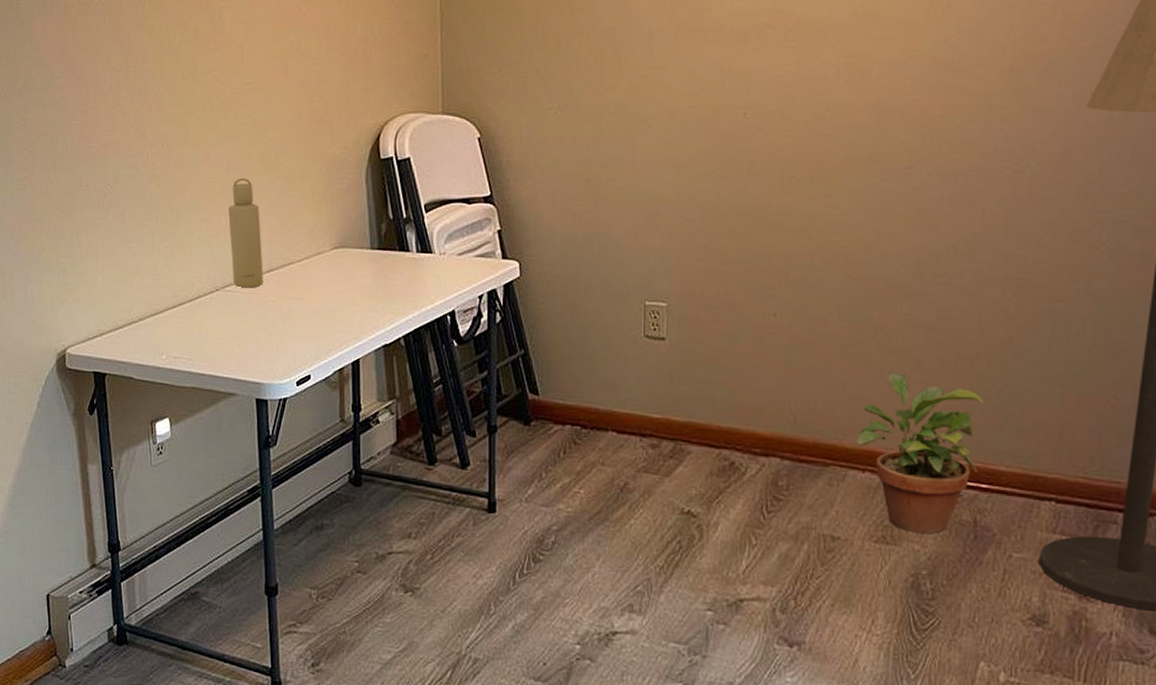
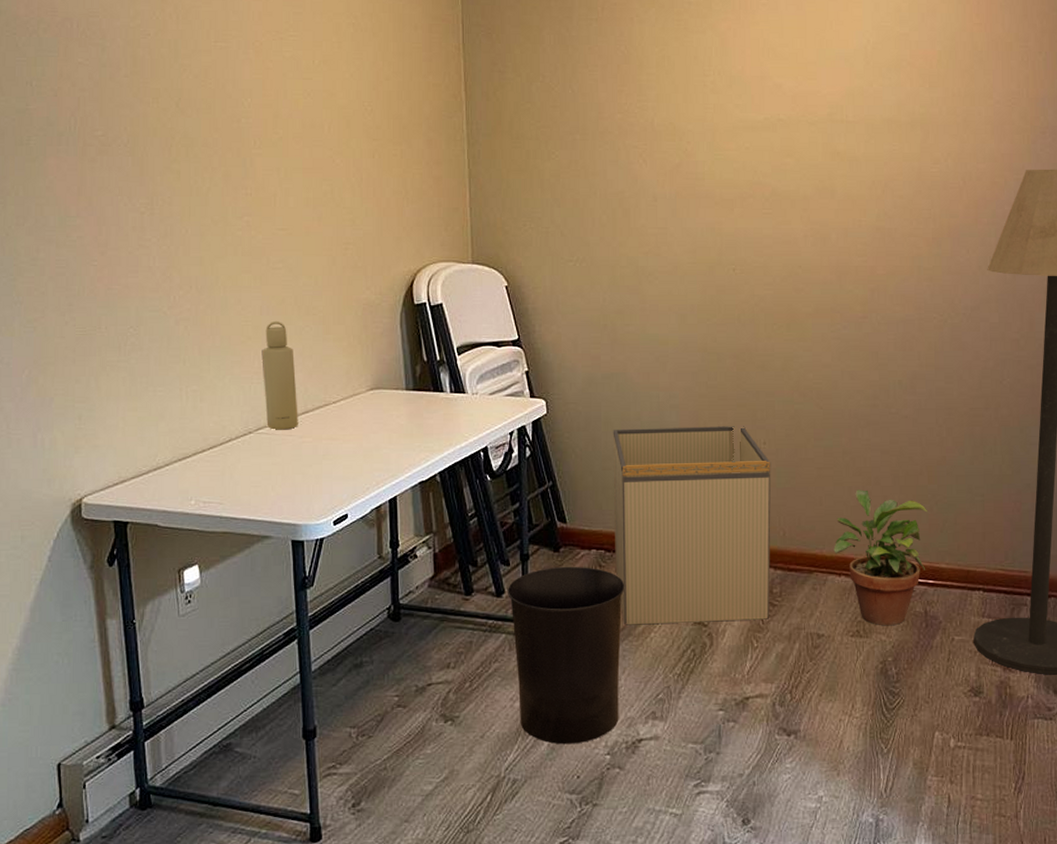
waste bin: none [473,441,603,629] -> present [508,566,625,745]
storage bin: none [592,294,782,515] -> present [612,426,771,625]

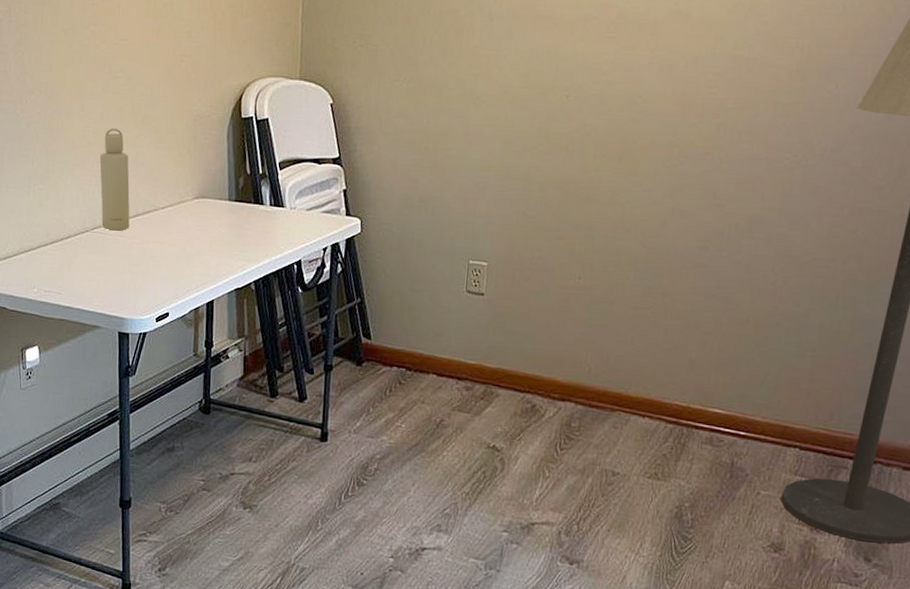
waste bin: present [508,566,625,745] -> none [310,380,423,544]
storage bin: present [612,426,771,625] -> none [414,253,584,452]
potted plant: present [833,490,927,626] -> none [640,333,749,472]

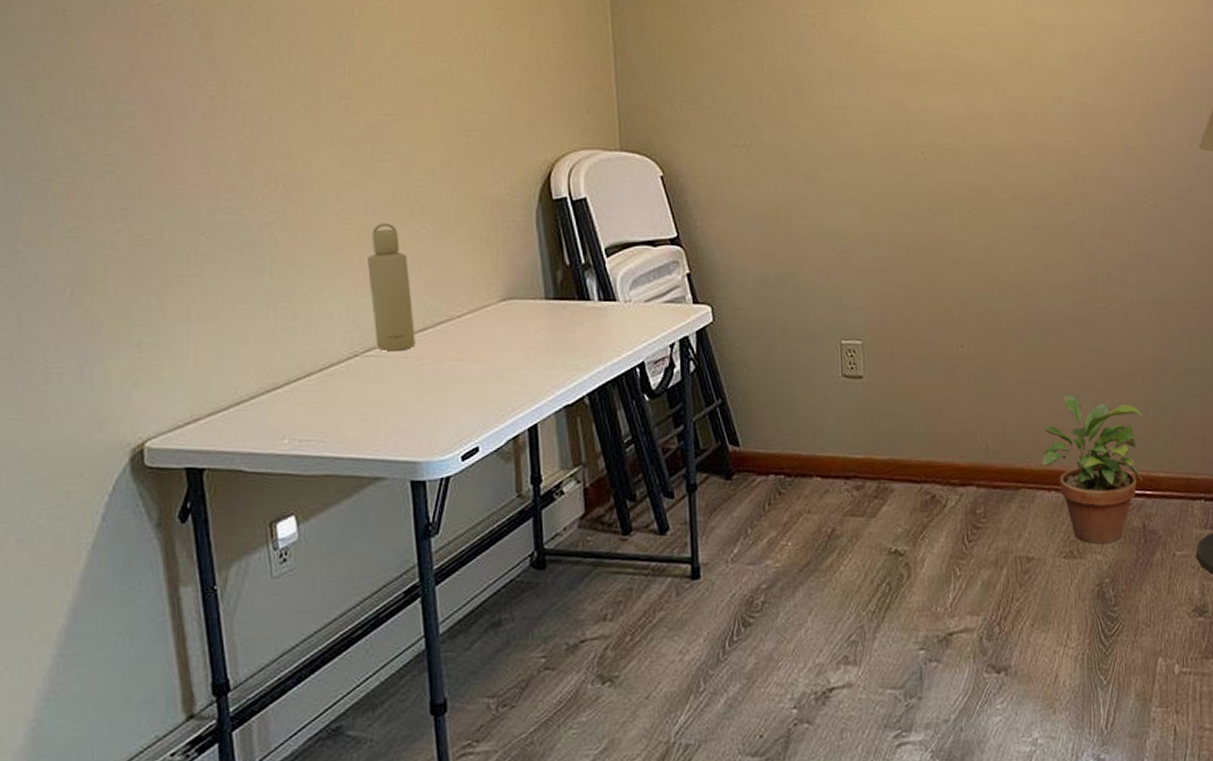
potted plant: none [640,333,749,472] -> present [1042,394,1143,545]

